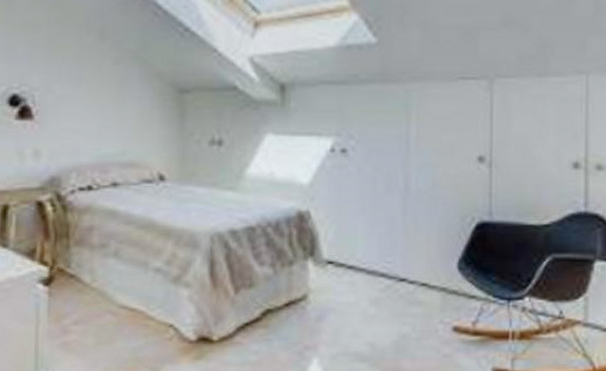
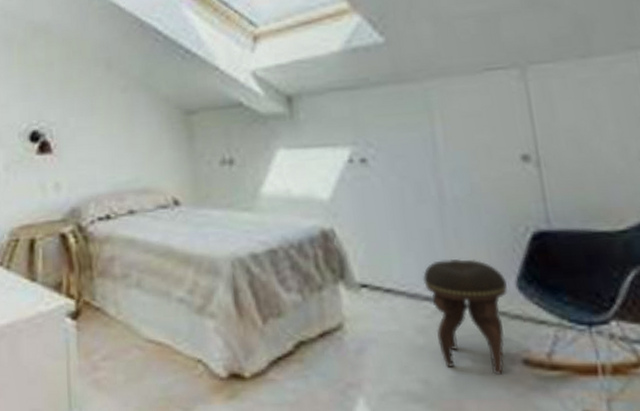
footstool: none [381,241,450,339] -> present [422,258,508,375]

